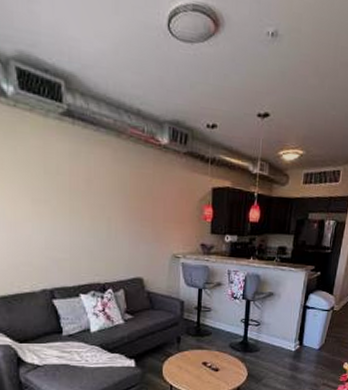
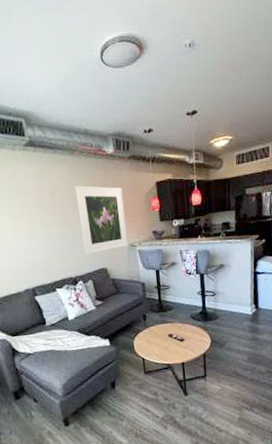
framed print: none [117,175,172,260] -> present [75,185,129,255]

